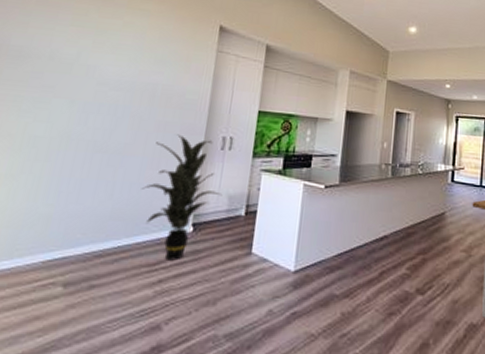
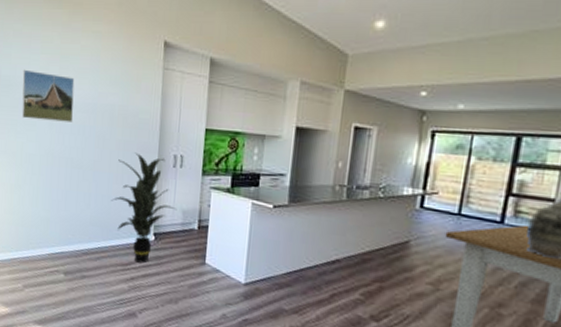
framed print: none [31,40,111,101] -> present [21,69,75,122]

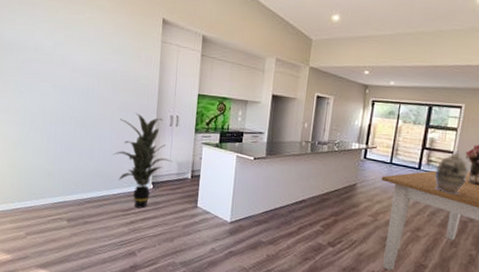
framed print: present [21,69,75,122] -> none [25,35,79,85]

